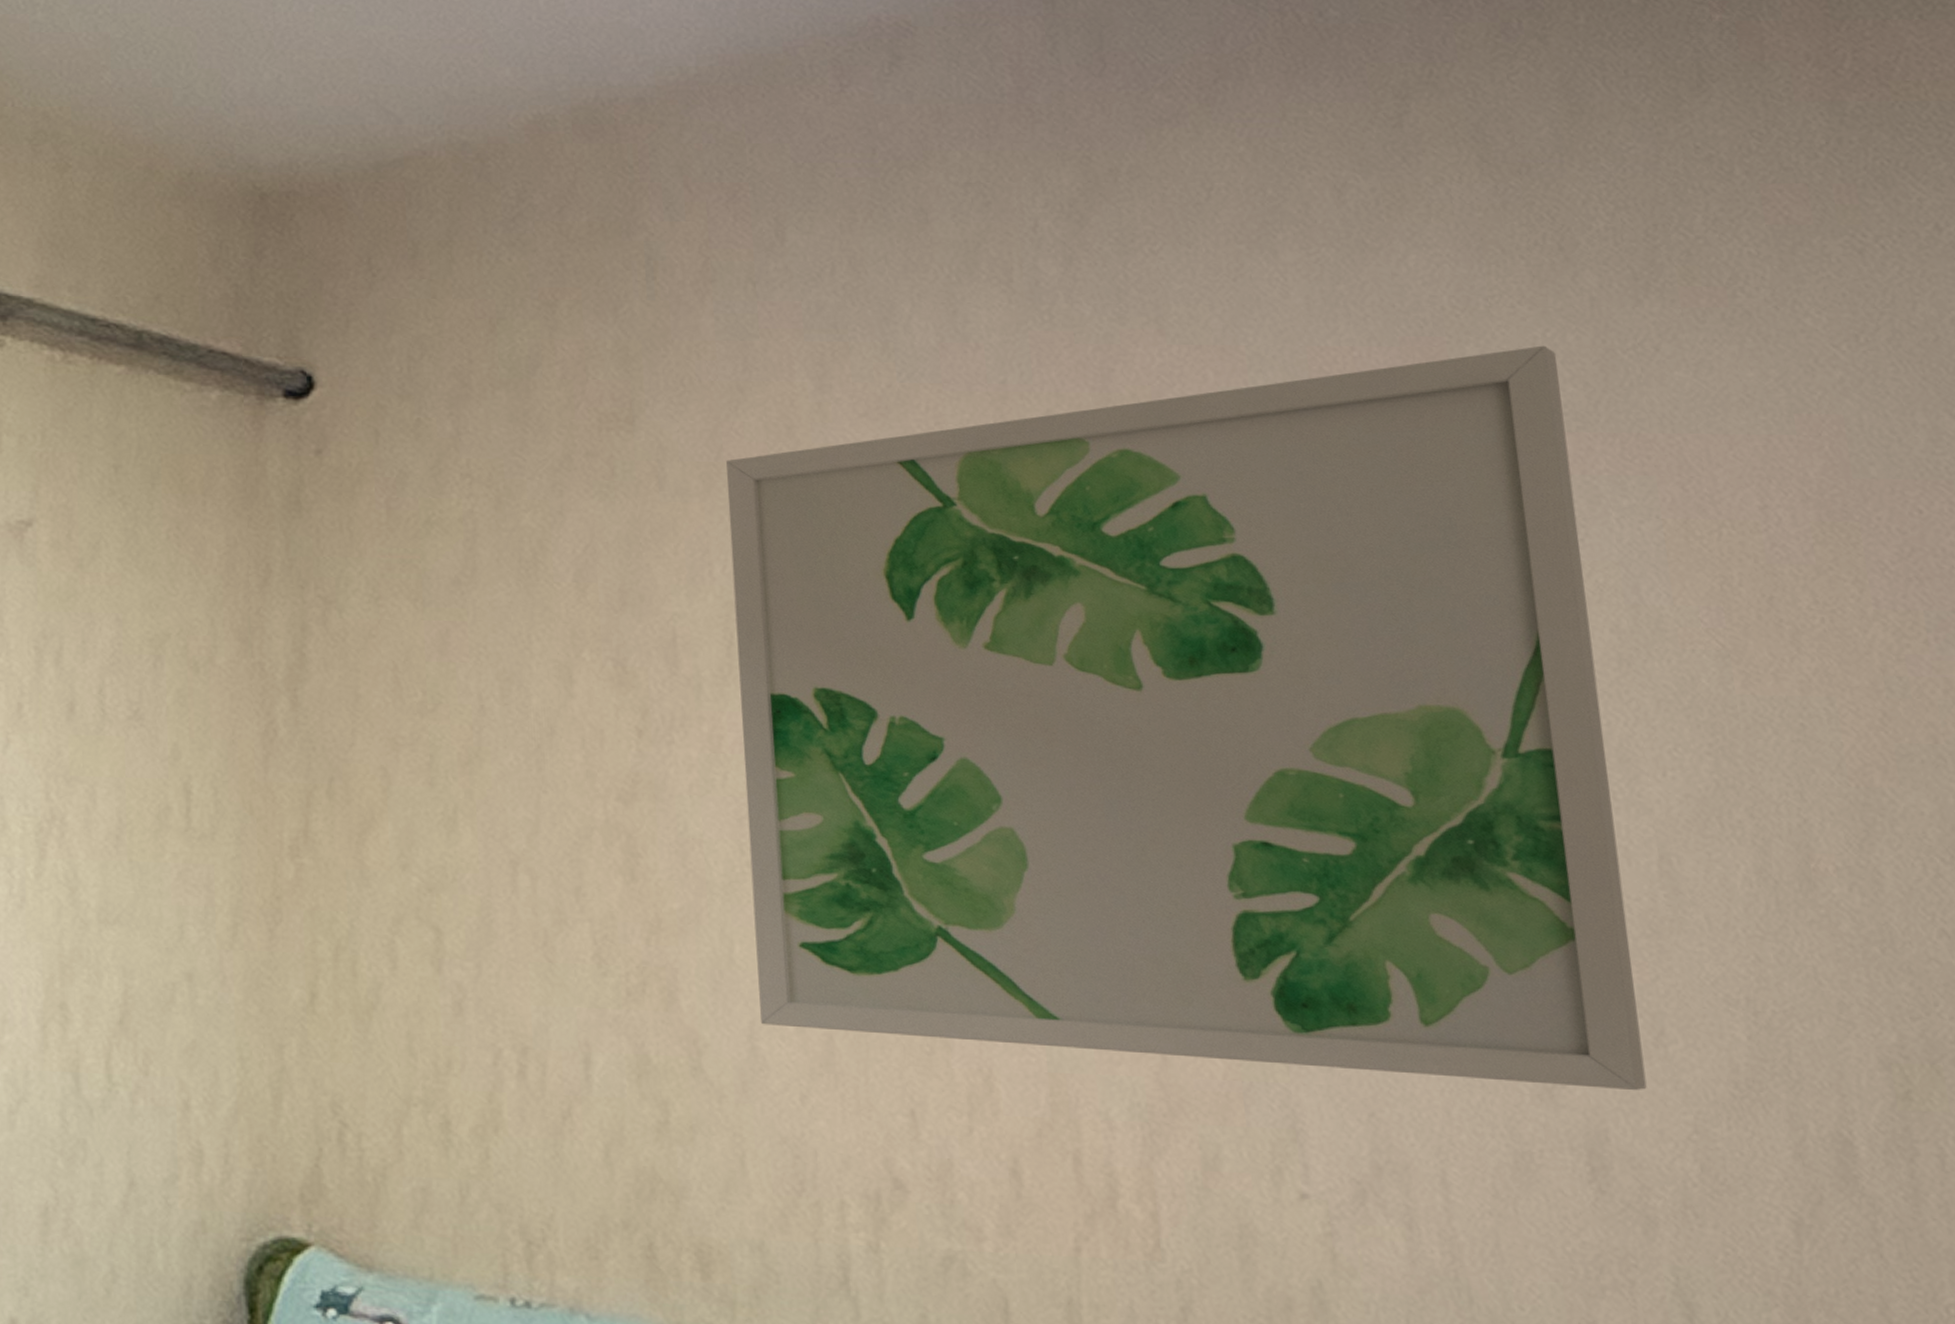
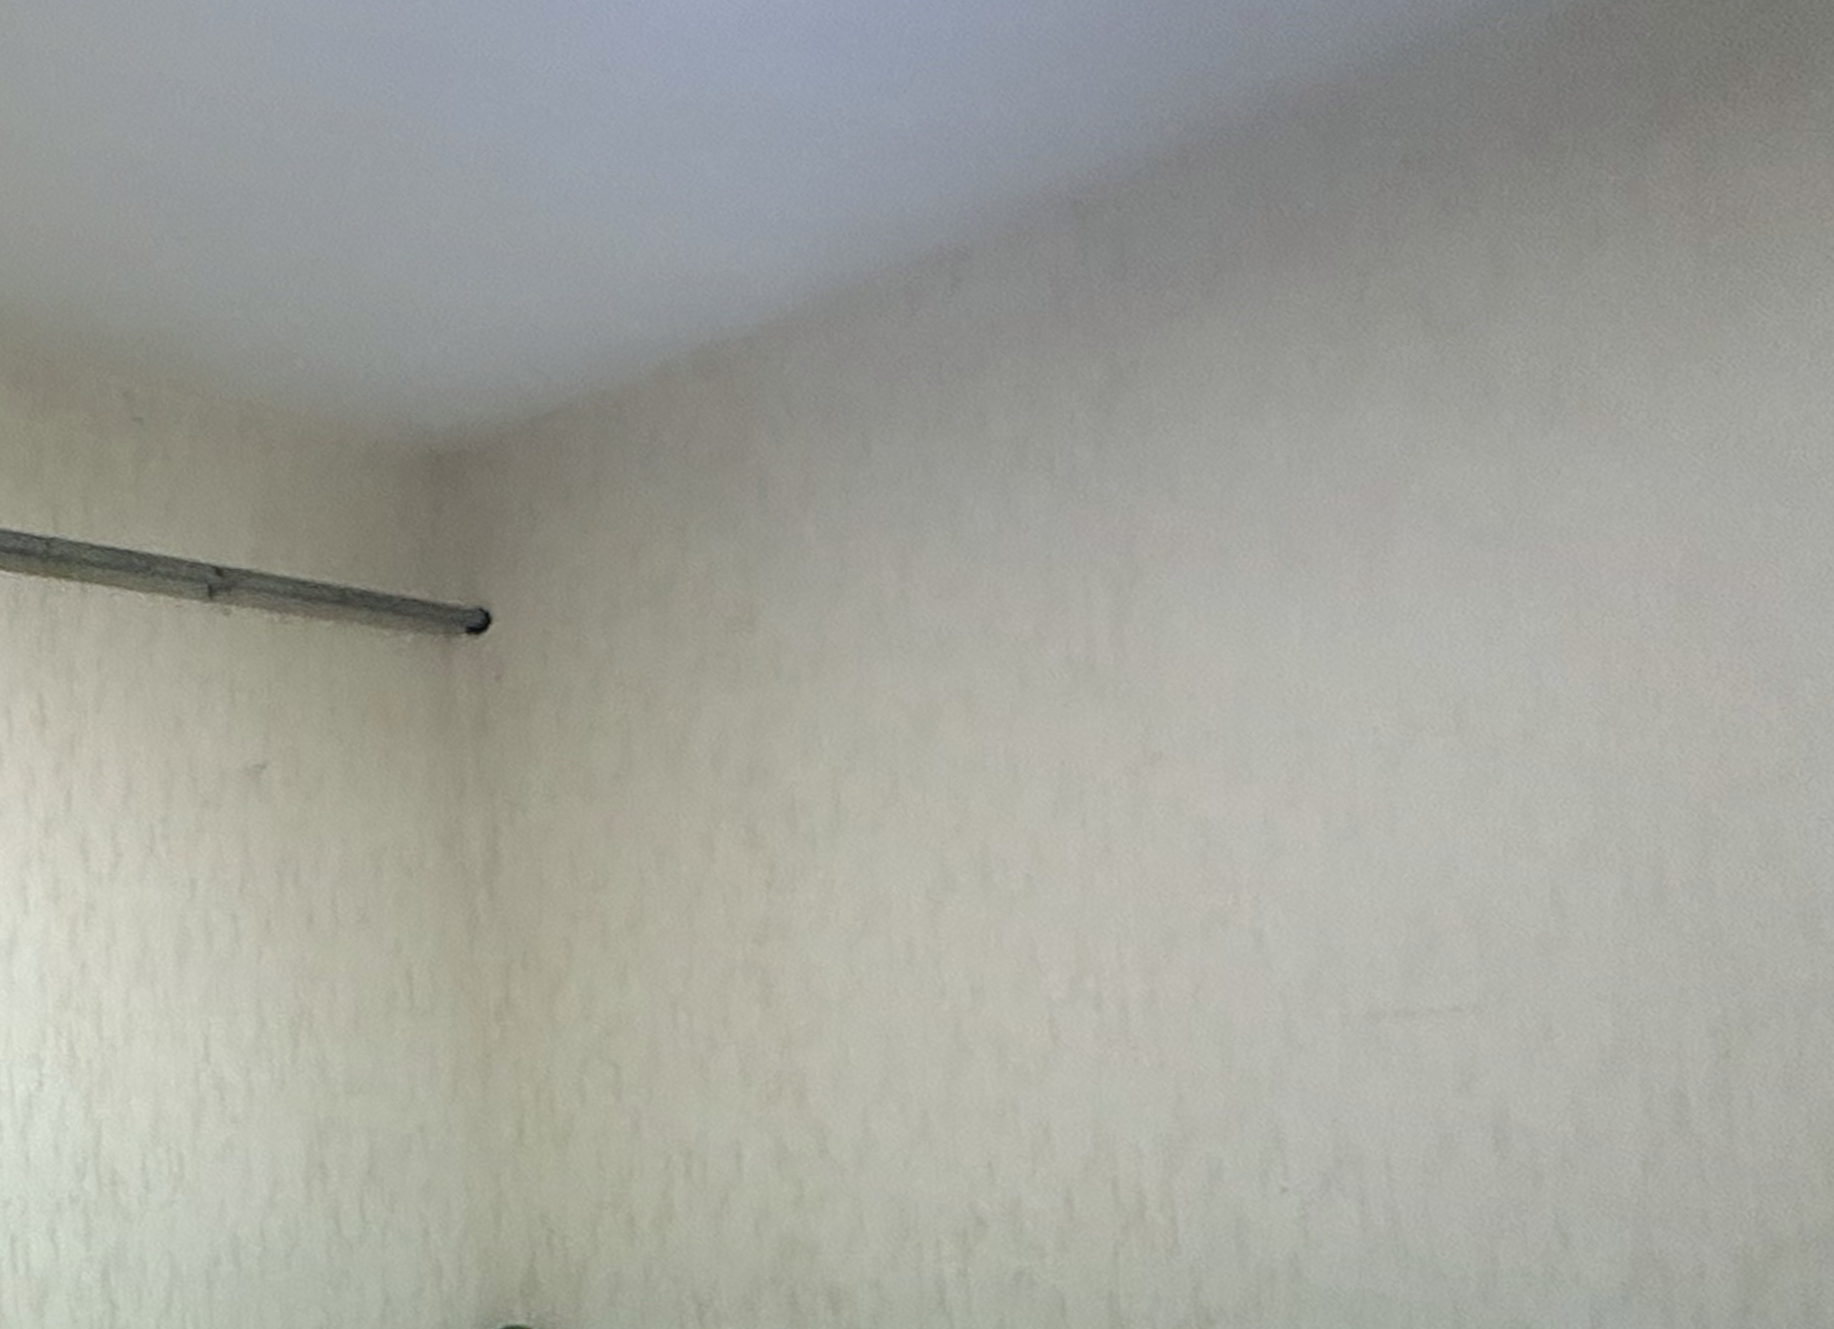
wall art: present [725,345,1647,1091] -> none [829,478,1538,1110]

